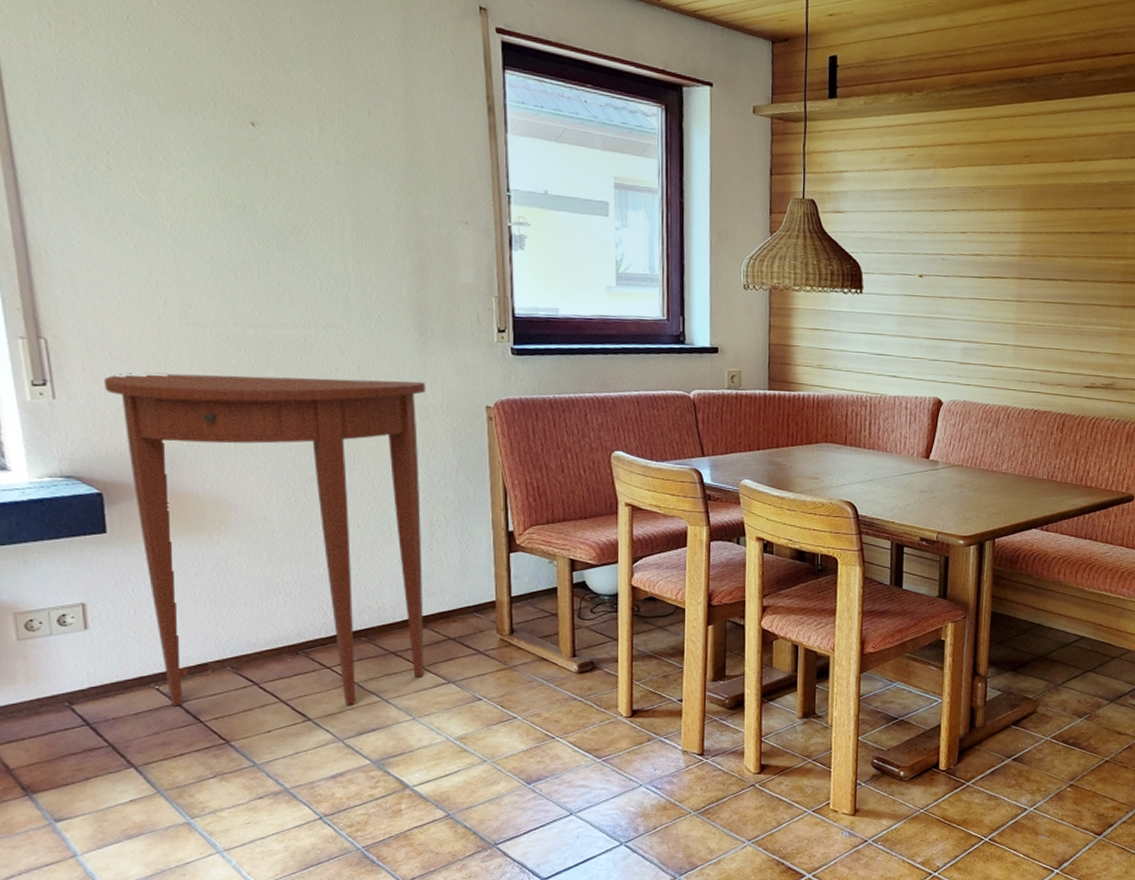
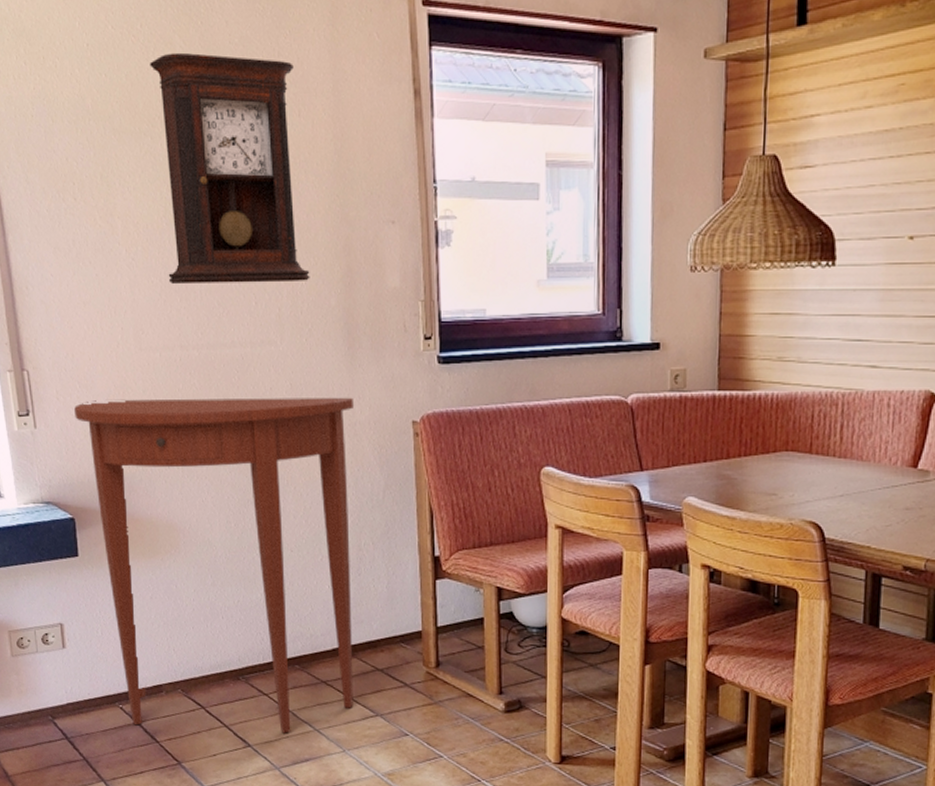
pendulum clock: none [202,38,380,270] -> present [150,52,310,285]

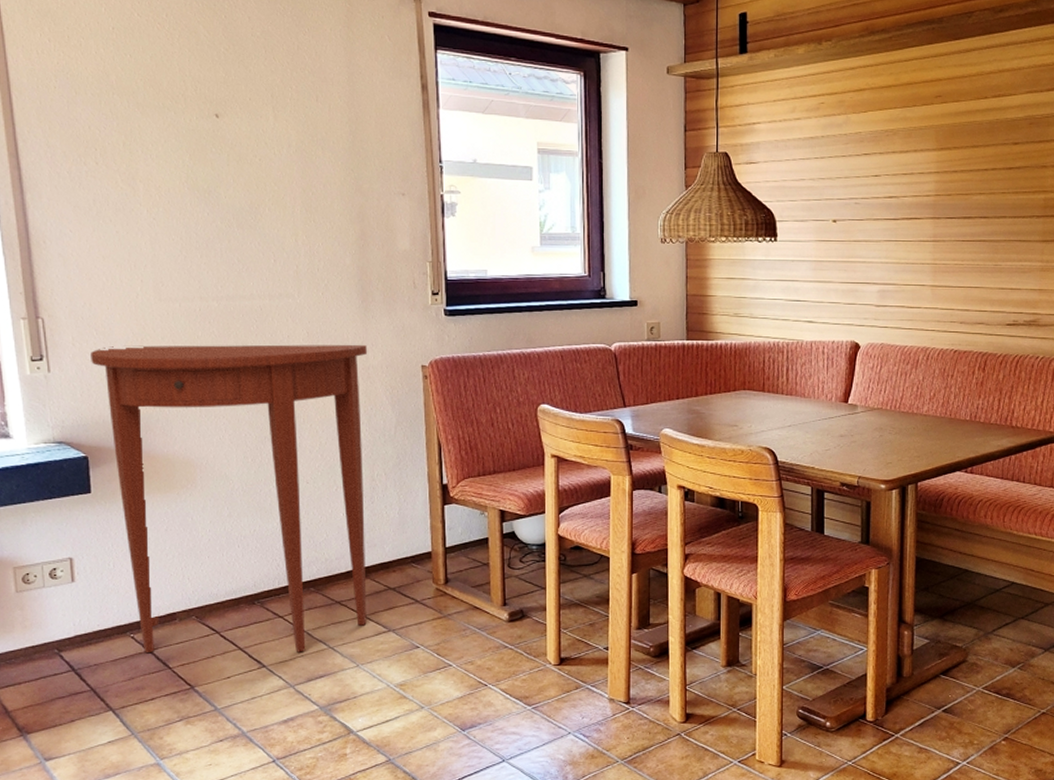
pendulum clock: present [150,52,310,285] -> none [174,40,326,243]

